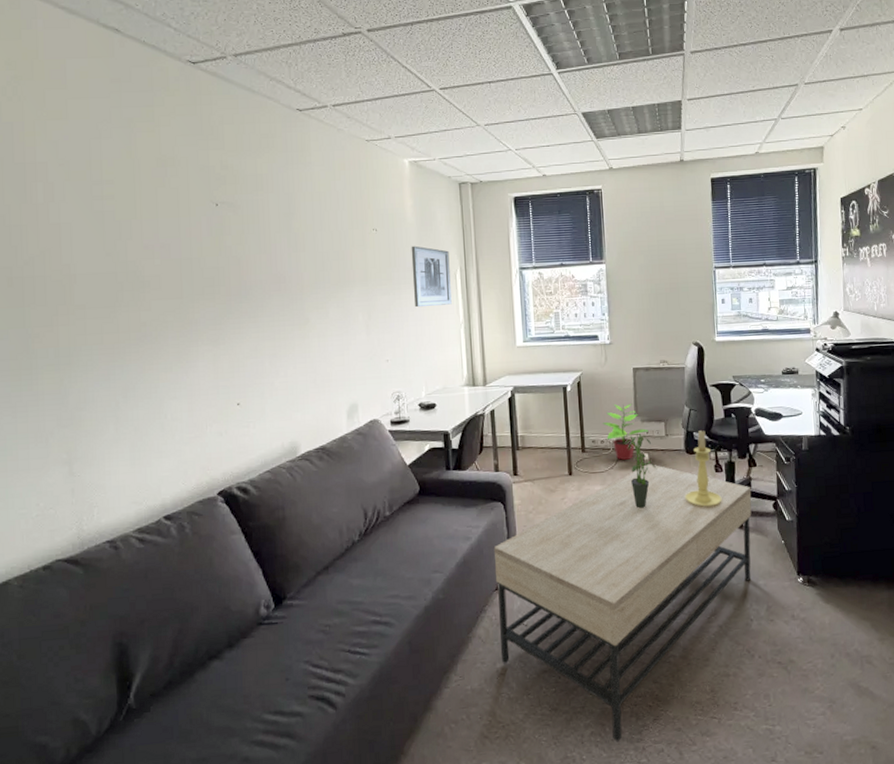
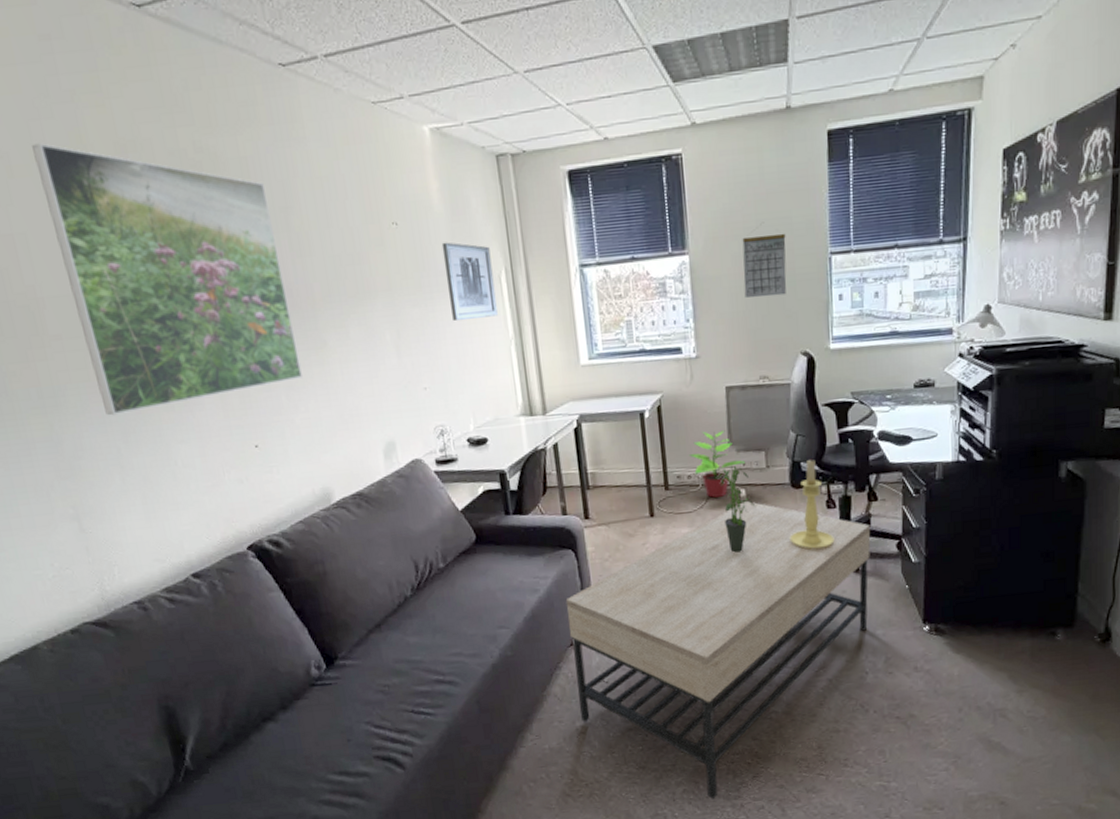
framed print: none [90,156,285,374] -> present [32,143,302,416]
calendar: none [647,243,681,299] -> present [742,224,787,298]

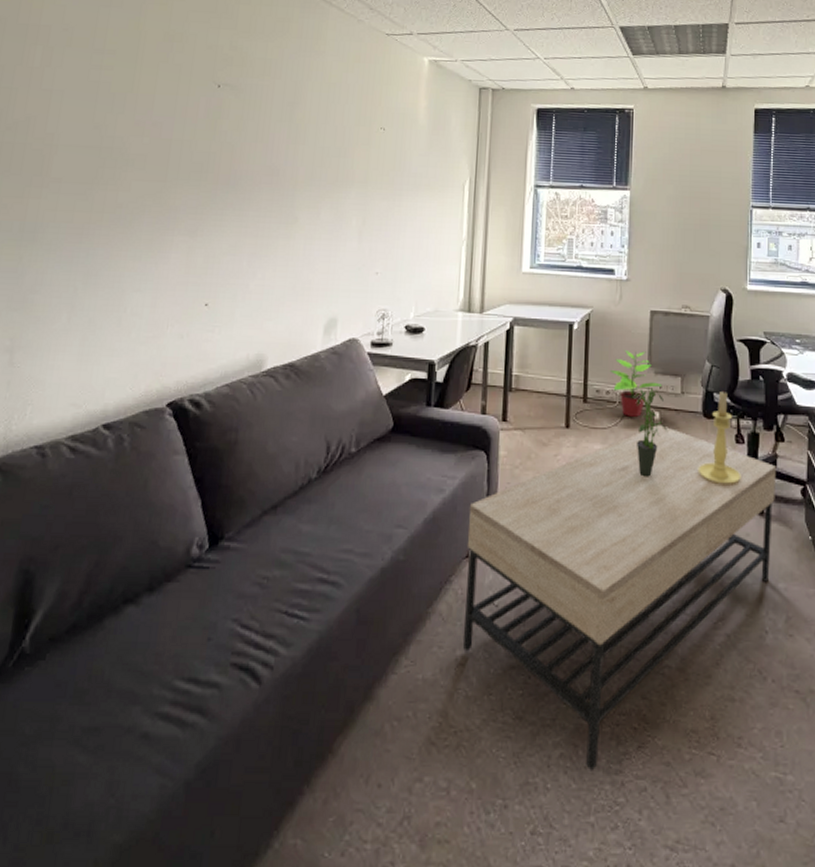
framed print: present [32,143,302,416] -> none [76,24,280,257]
wall art: present [441,242,498,322] -> none [415,150,460,218]
calendar: present [742,224,787,298] -> none [675,174,715,237]

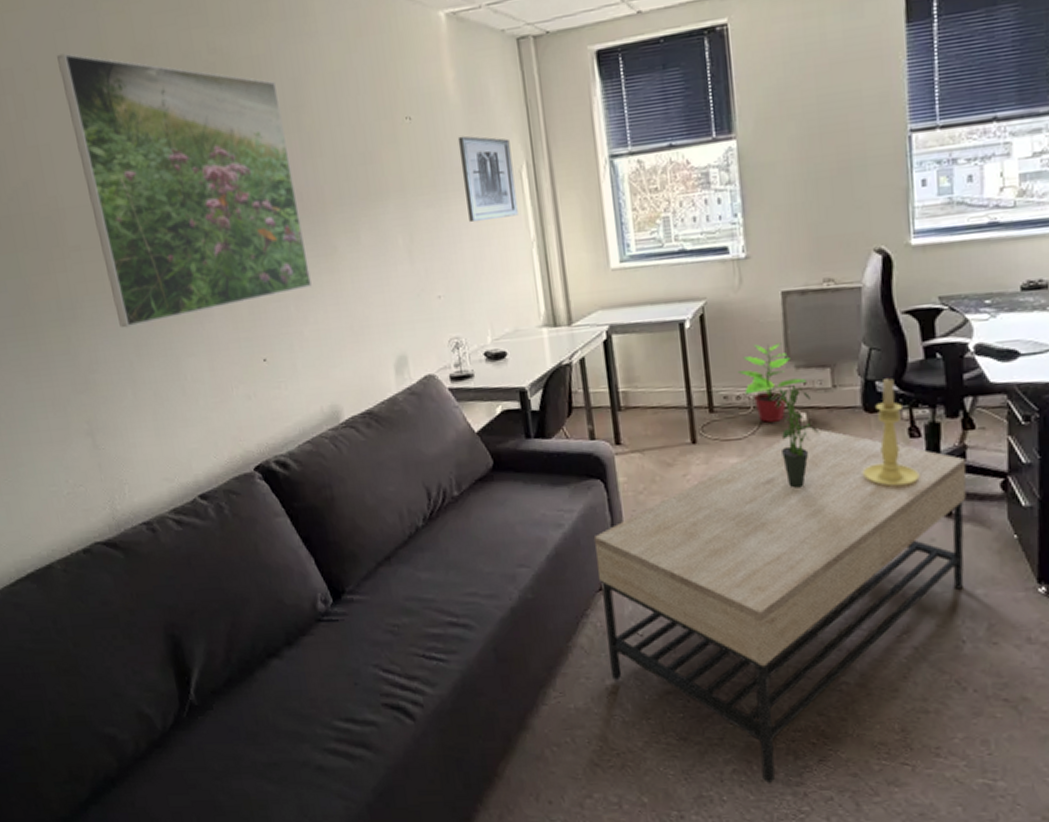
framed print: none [76,24,280,257] -> present [57,53,312,328]
wall art: none [415,150,460,218] -> present [457,136,518,223]

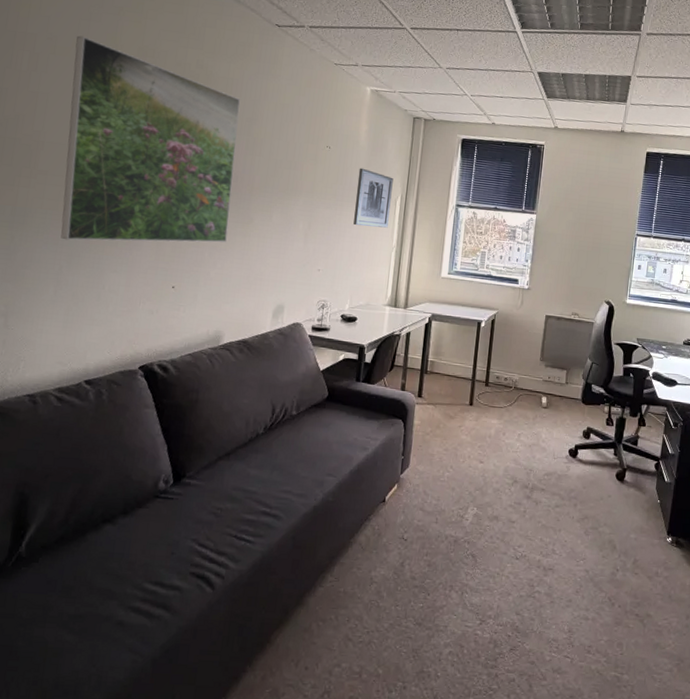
coffee table: present [593,427,967,784] -> none [376,407,637,665]
potted plant: present [737,343,807,423] -> none [508,346,551,400]
potted plant: present [772,384,820,488] -> none [526,376,553,448]
candle holder: present [862,377,920,487] -> none [574,383,609,457]

